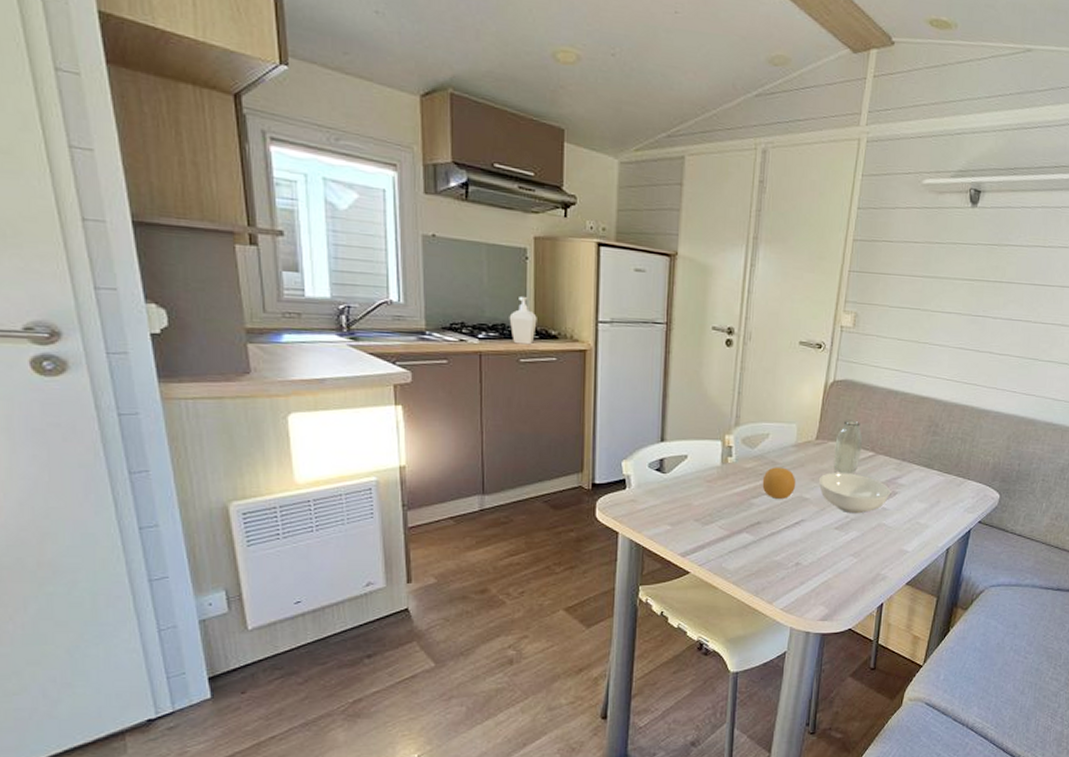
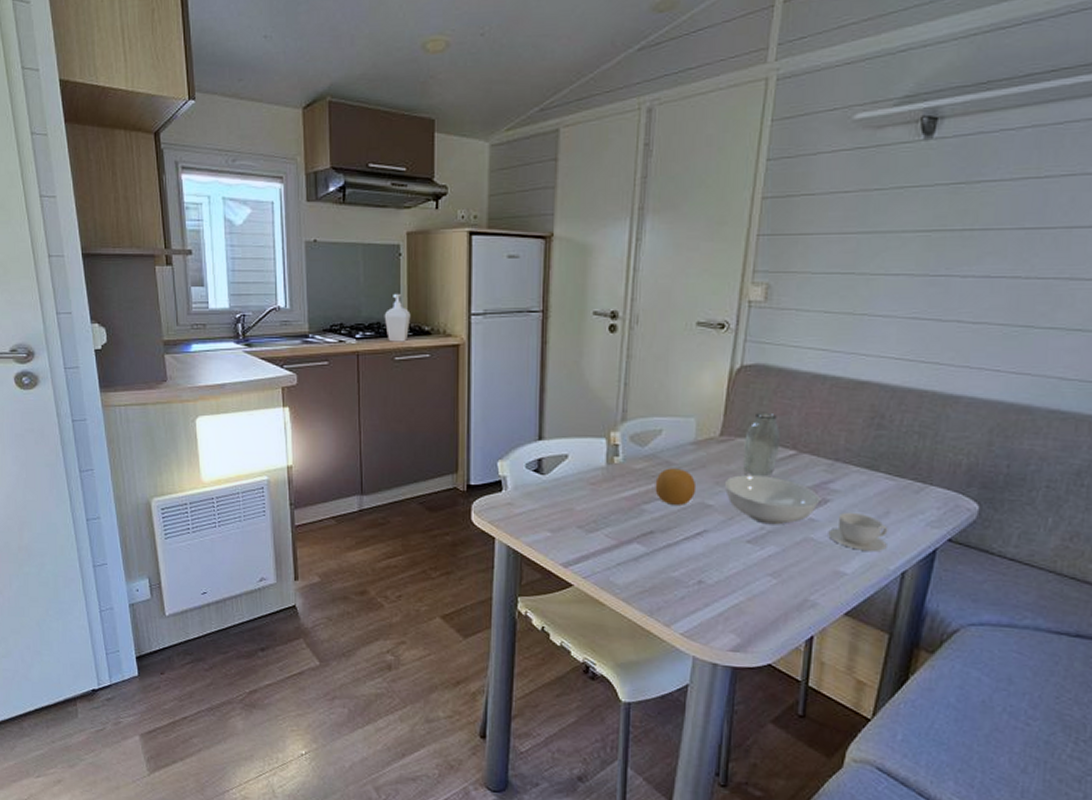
teacup: none [896,502,938,532] -> present [828,512,888,551]

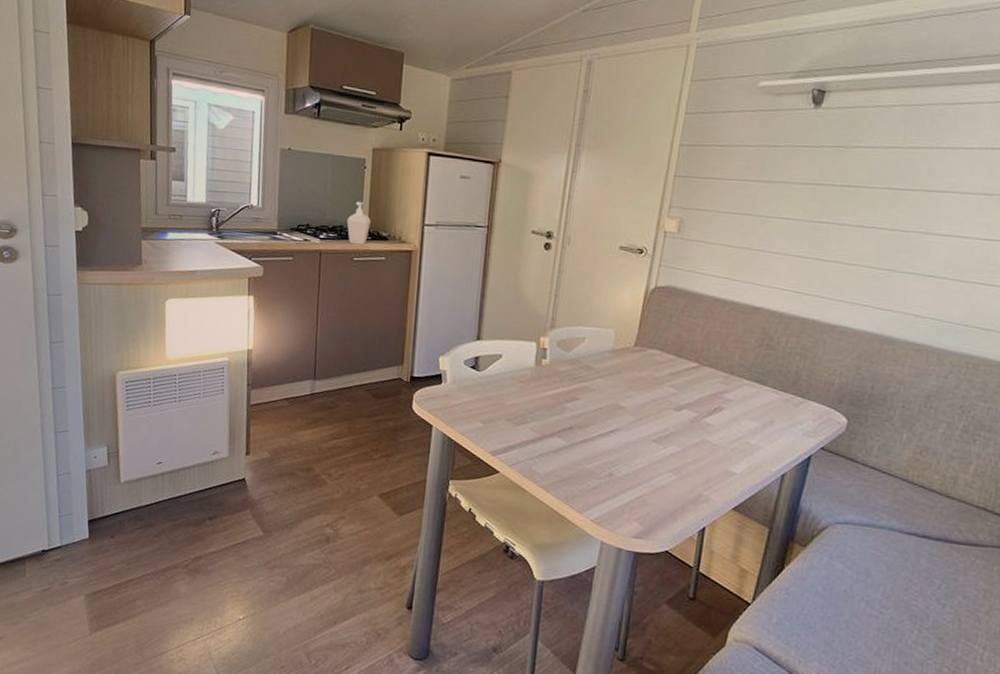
fruit: present [655,468,697,505] -> none [576,372,612,405]
bowl: present [724,475,821,525] -> none [635,382,717,428]
vase: present [742,412,780,478] -> none [652,327,685,386]
teacup: present [828,512,888,551] -> none [722,419,772,455]

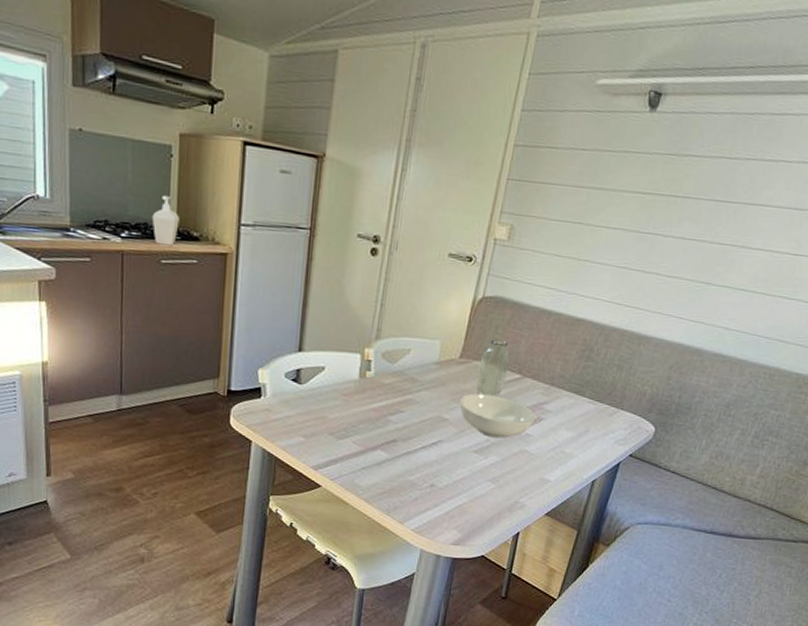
bowl: none [635,382,717,428] -> present [459,393,537,439]
vase: none [652,327,685,386] -> present [476,339,510,397]

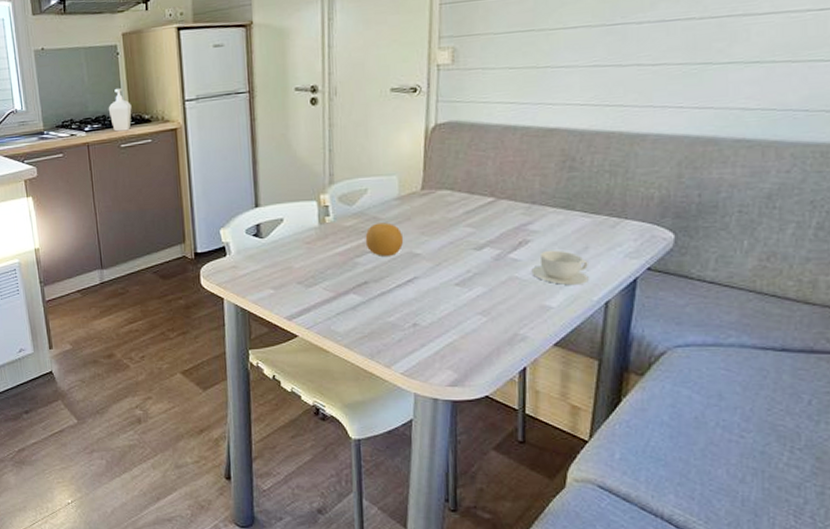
fruit: none [400,384,436,418] -> present [365,222,404,256]
bowl: present [459,393,537,439] -> none [429,223,522,268]
vase: present [476,339,510,397] -> none [444,164,478,225]
teacup: none [539,429,586,463] -> present [531,250,589,285]

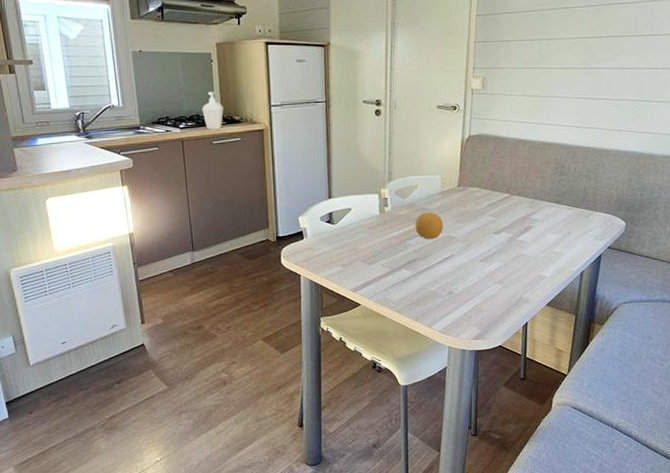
teacup: present [531,250,589,285] -> none [533,234,571,260]

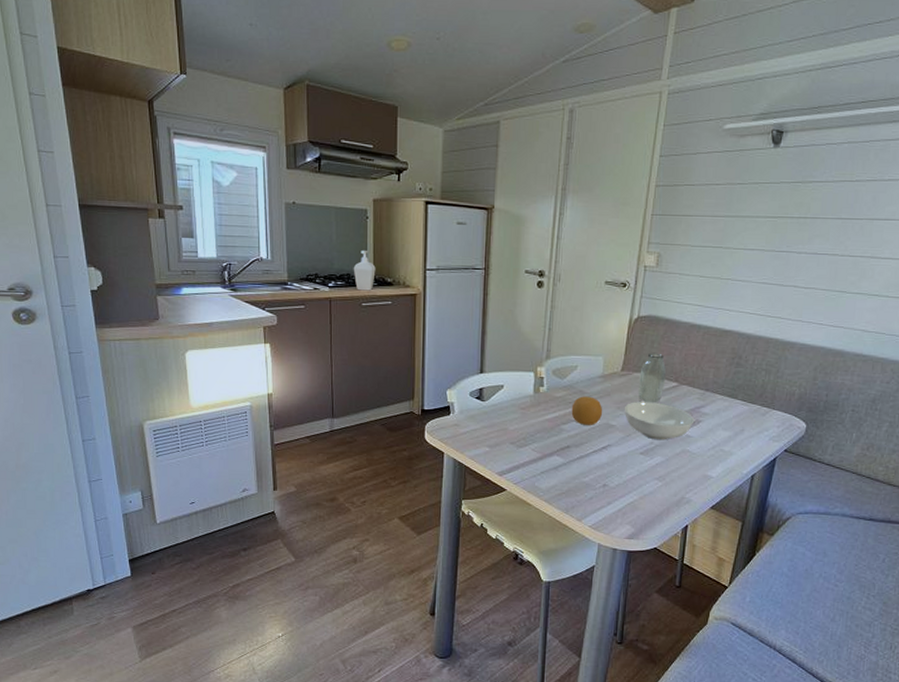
bowl: none [462,213,527,248] -> present [624,402,695,440]
vase: none [473,168,498,215] -> present [637,352,666,404]

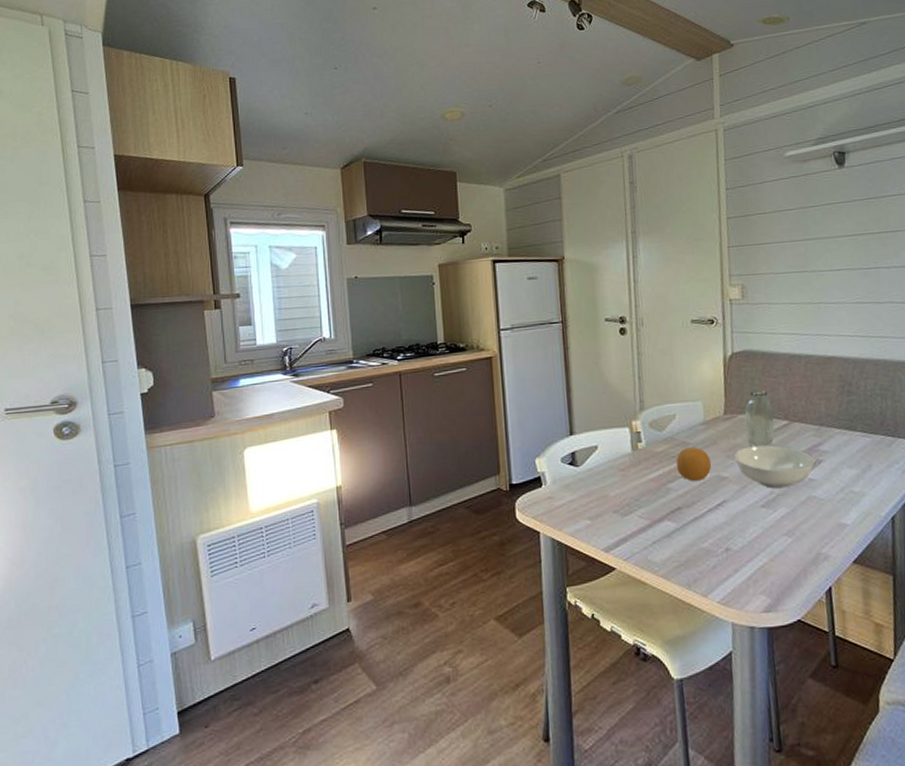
soap bottle: present [353,249,376,291] -> none [422,316,447,360]

